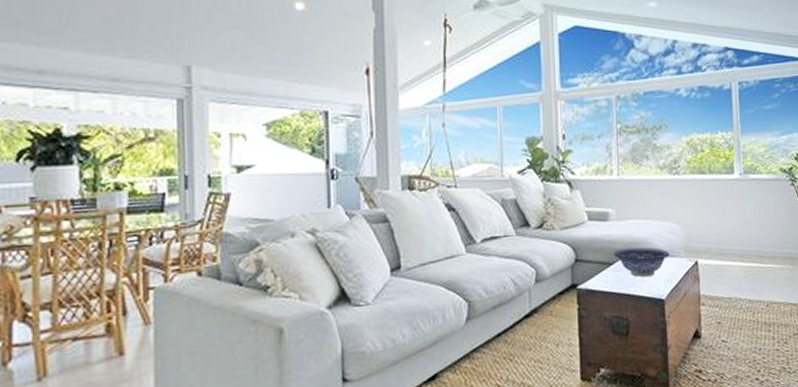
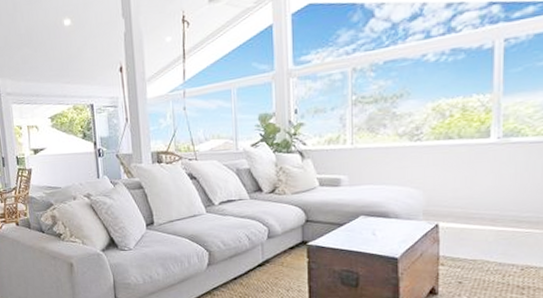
decorative bowl: present [614,247,669,277] -> none [345,210,405,237]

